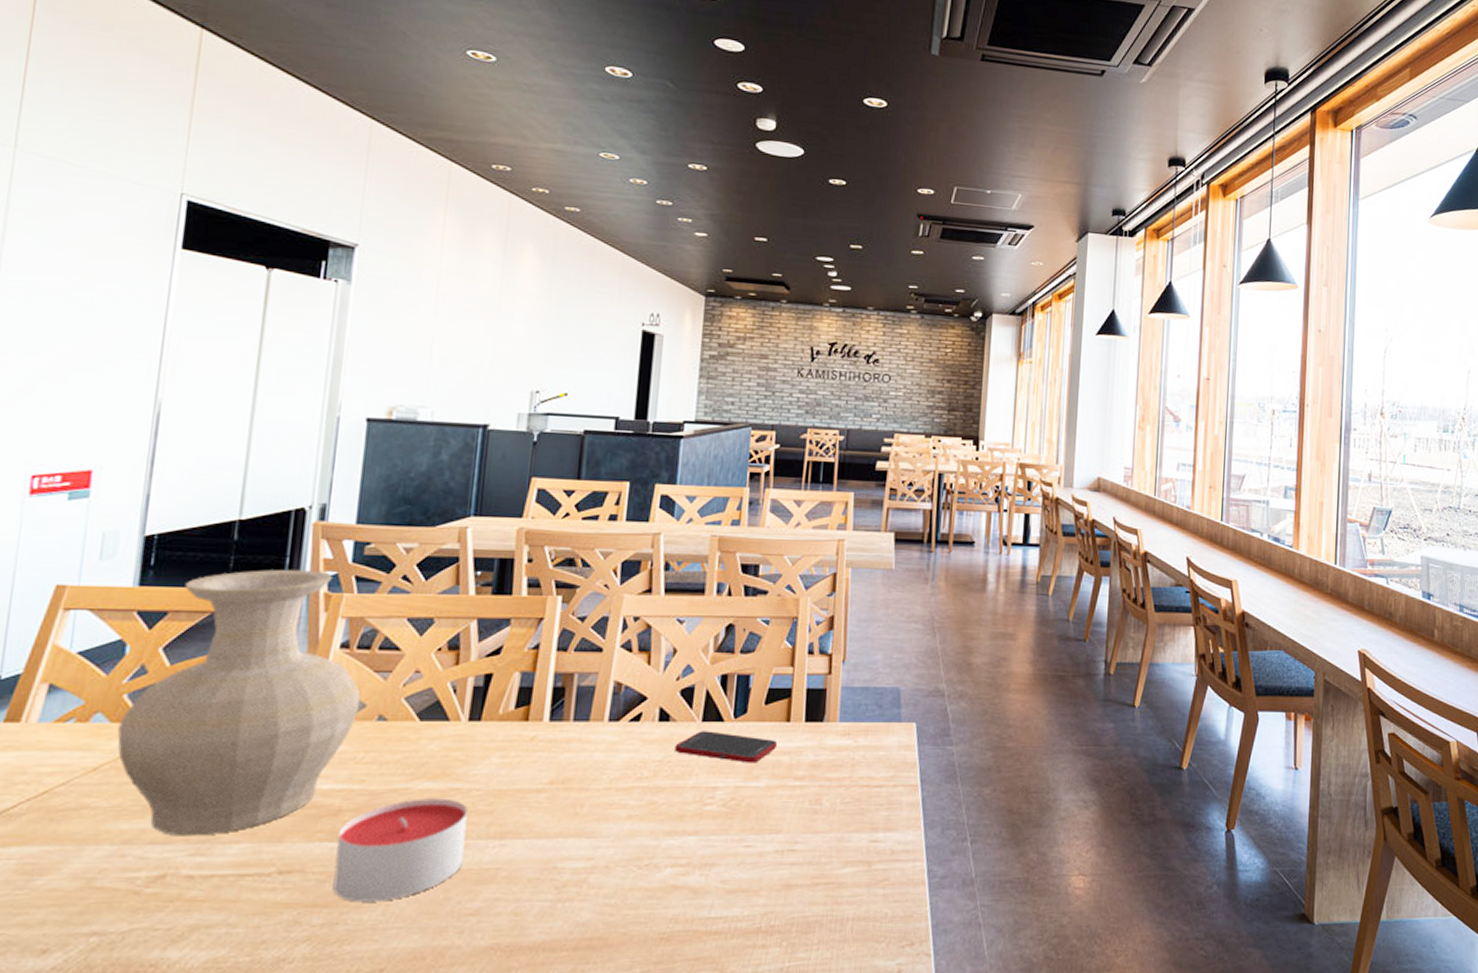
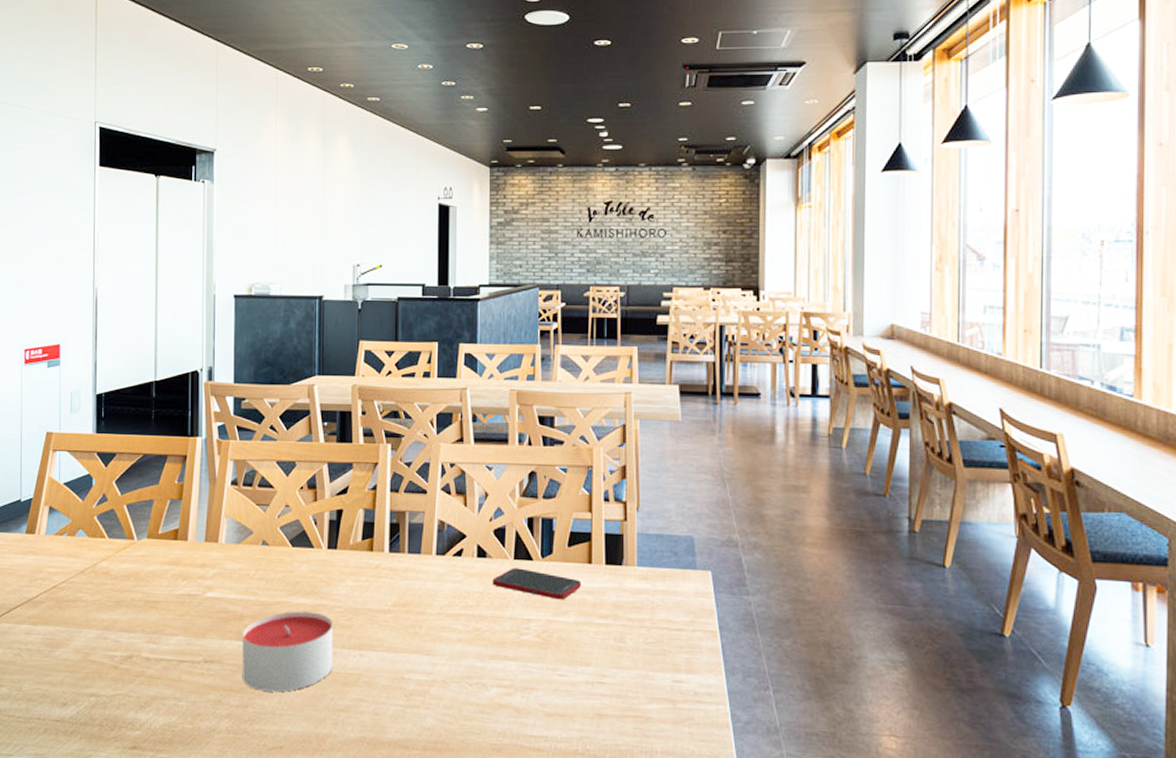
vase: present [117,569,361,836] -> none [94,420,249,628]

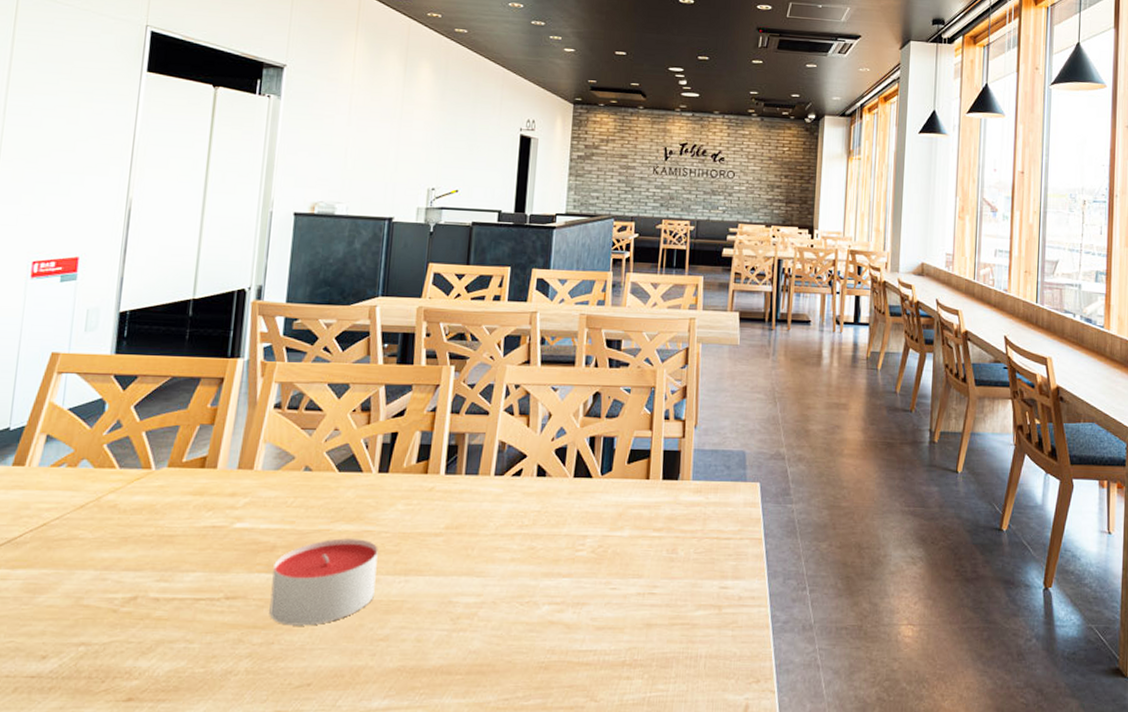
cell phone: present [492,567,582,600] -> none [550,486,639,515]

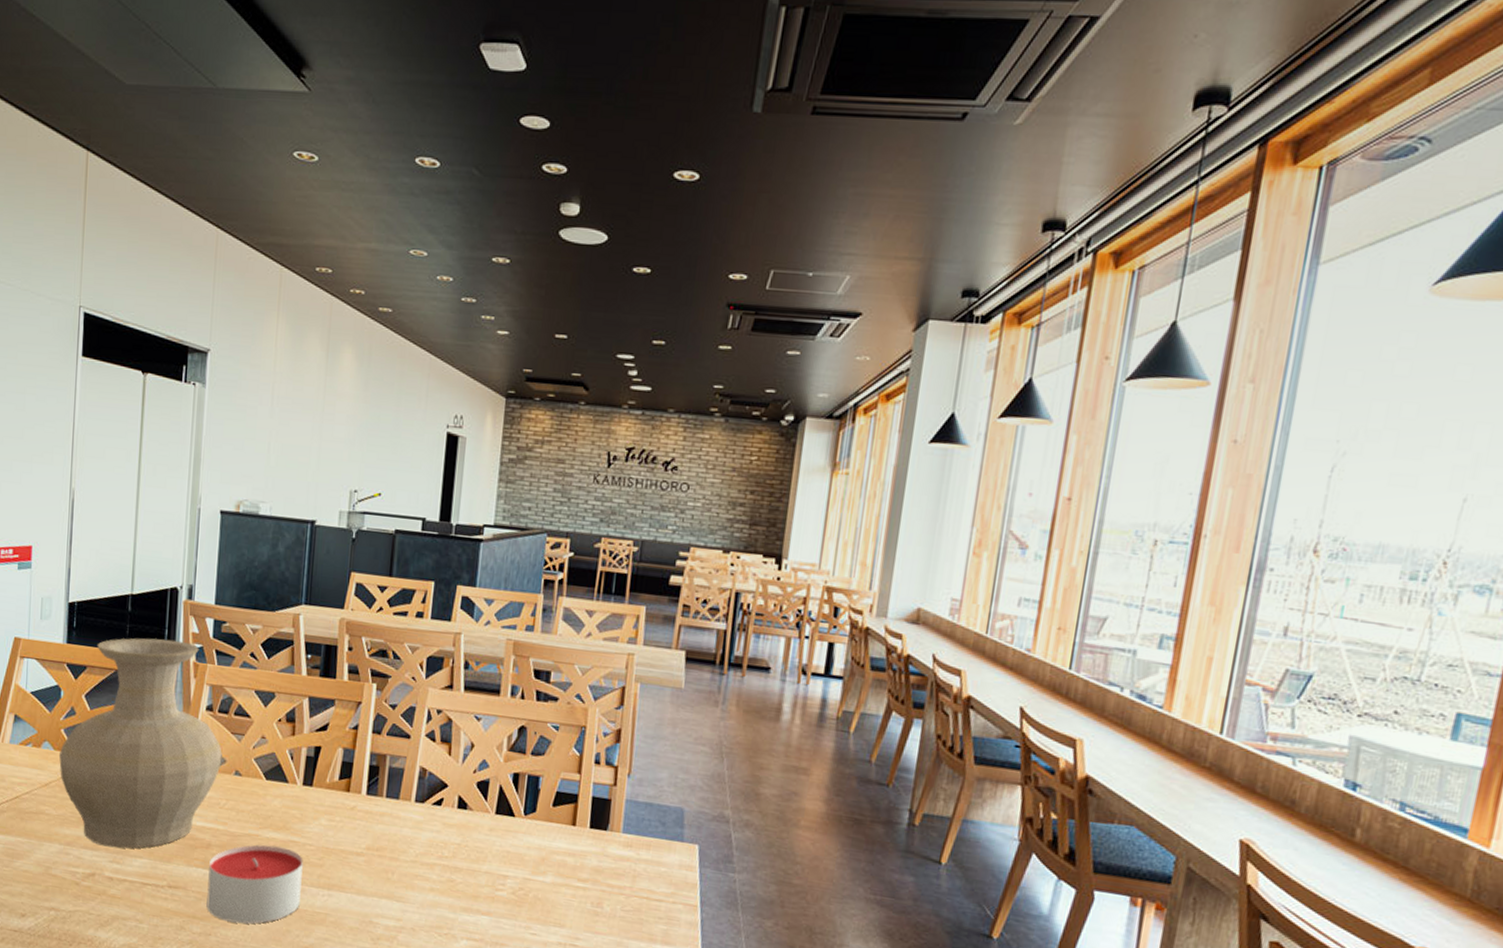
vase: none [99,340,291,565] -> present [59,638,222,849]

